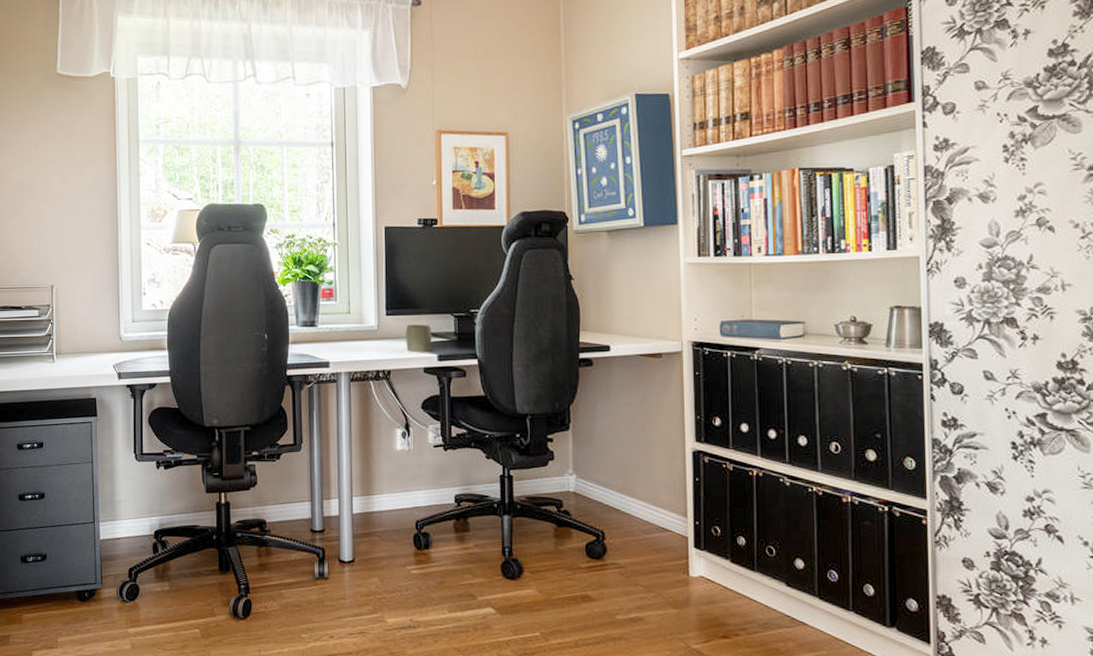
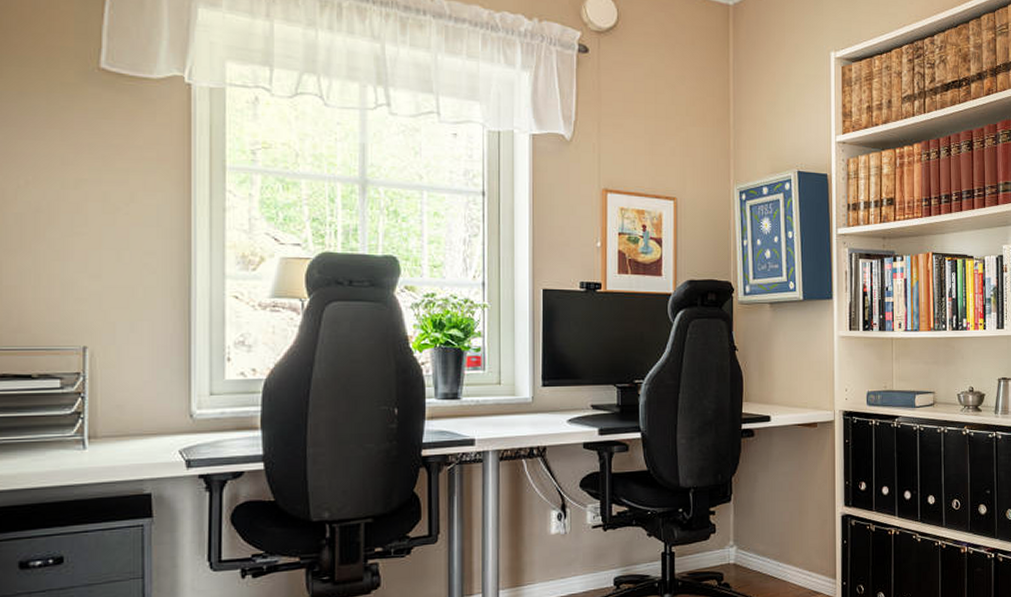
mug: present [405,325,432,353] -> none [564,396,593,427]

